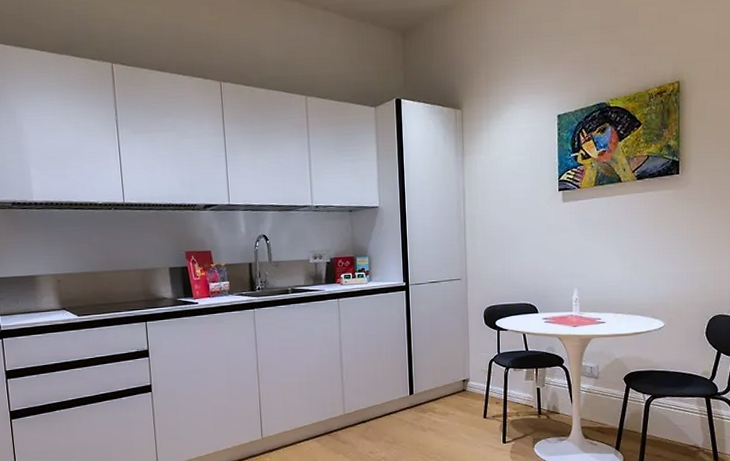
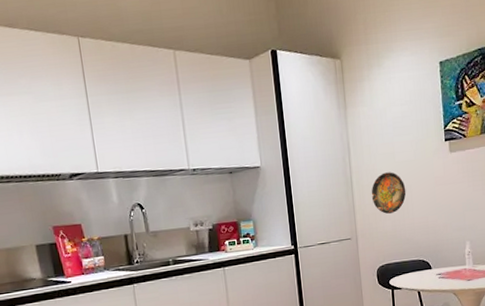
decorative plate: none [483,218,518,257] -> present [371,172,406,214]

